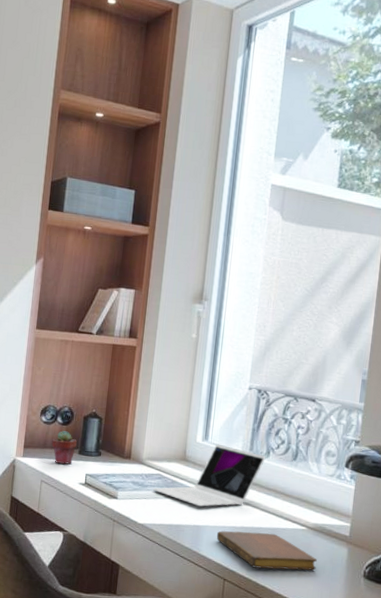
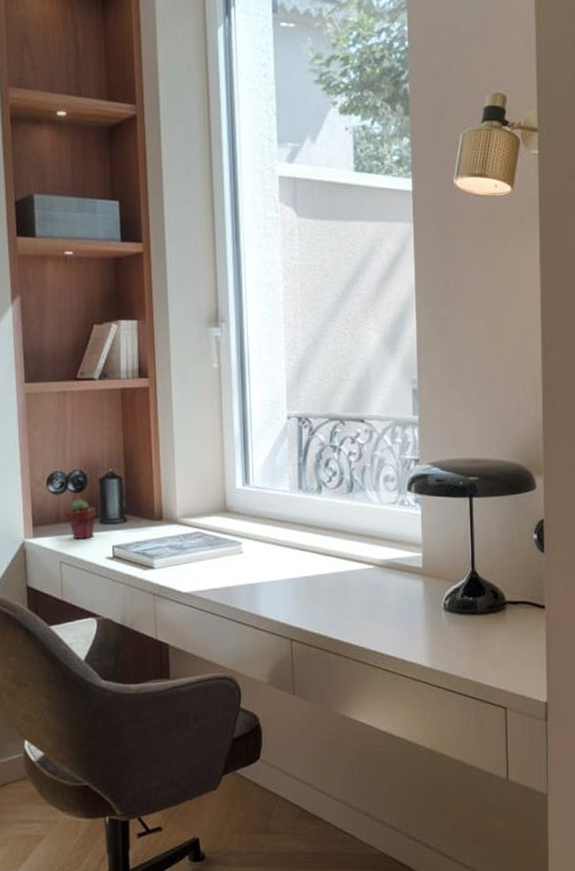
laptop: present [153,444,266,507] -> none [195,486,318,562]
notebook: present [216,531,317,571] -> none [275,578,391,621]

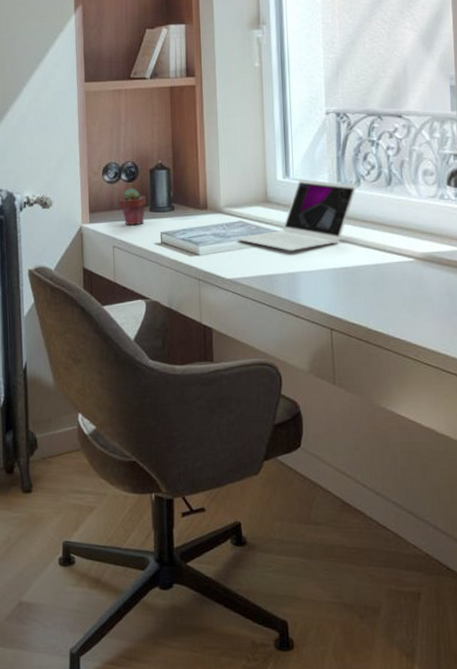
laptop: none [195,486,318,562] -> present [237,179,357,251]

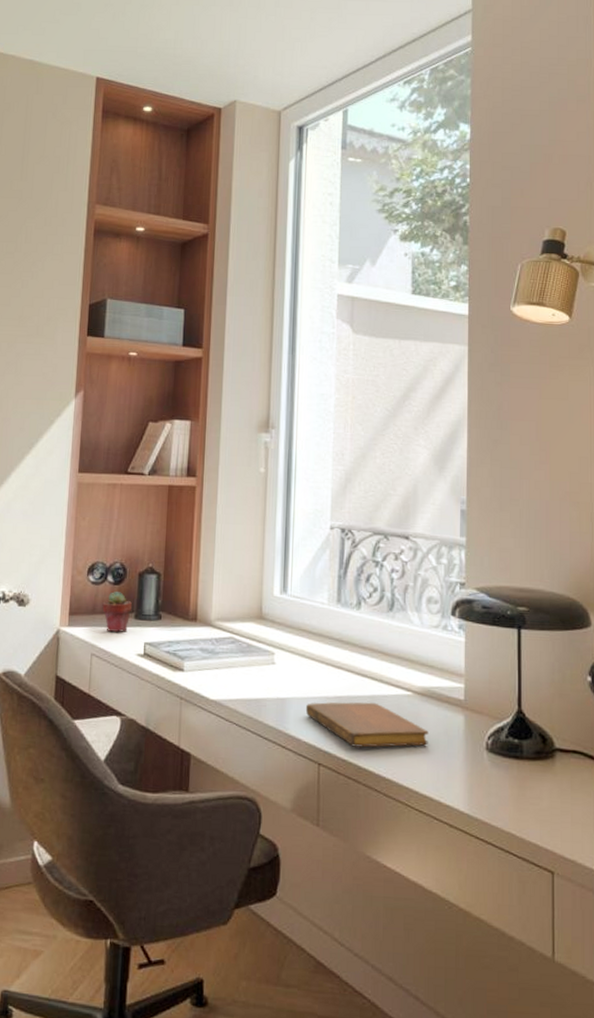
laptop: present [237,179,357,251] -> none [226,596,357,674]
notebook: none [315,270,433,312] -> present [305,702,429,748]

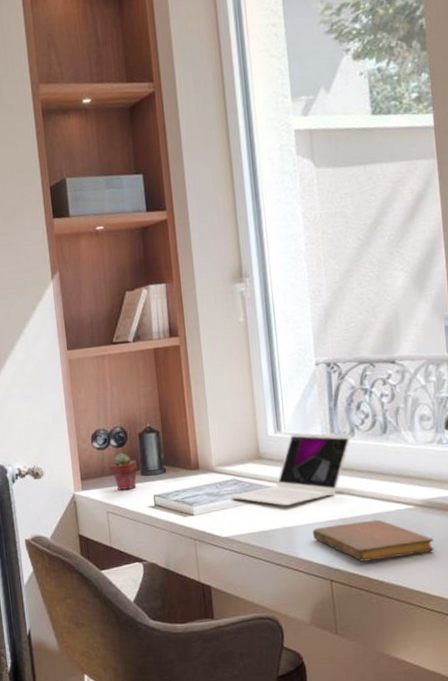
laptop: none [226,596,357,674] -> present [231,433,351,506]

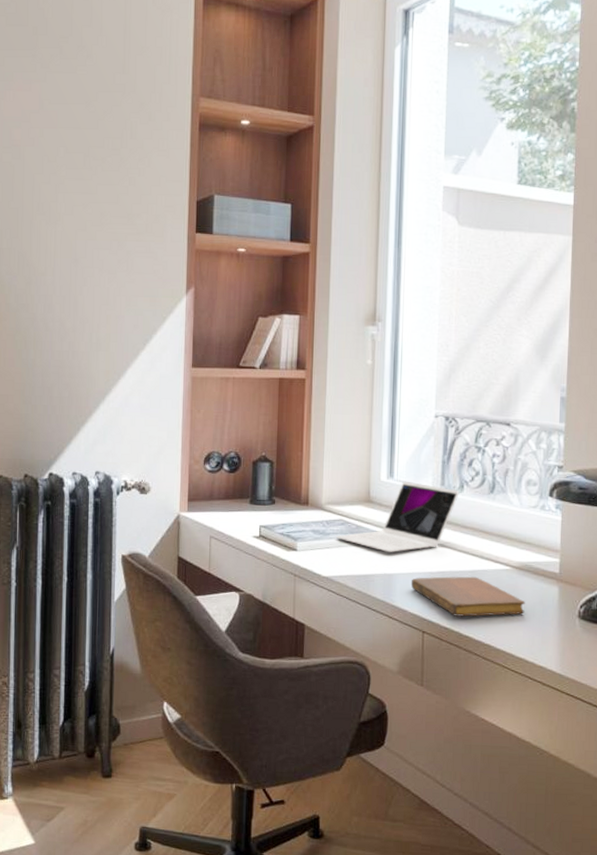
potted succulent: present [109,453,138,490] -> none [219,479,248,516]

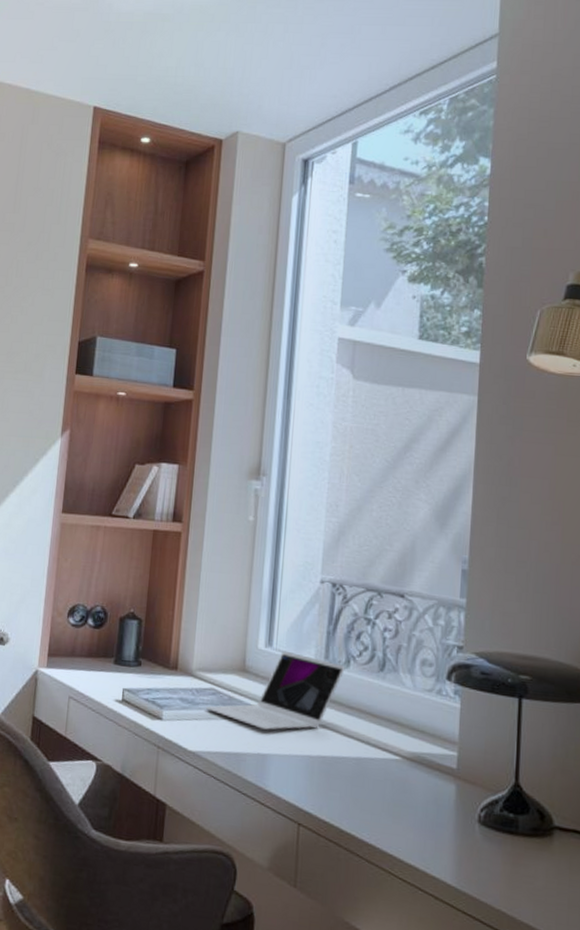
notebook: present [411,576,525,617] -> none [287,761,417,814]

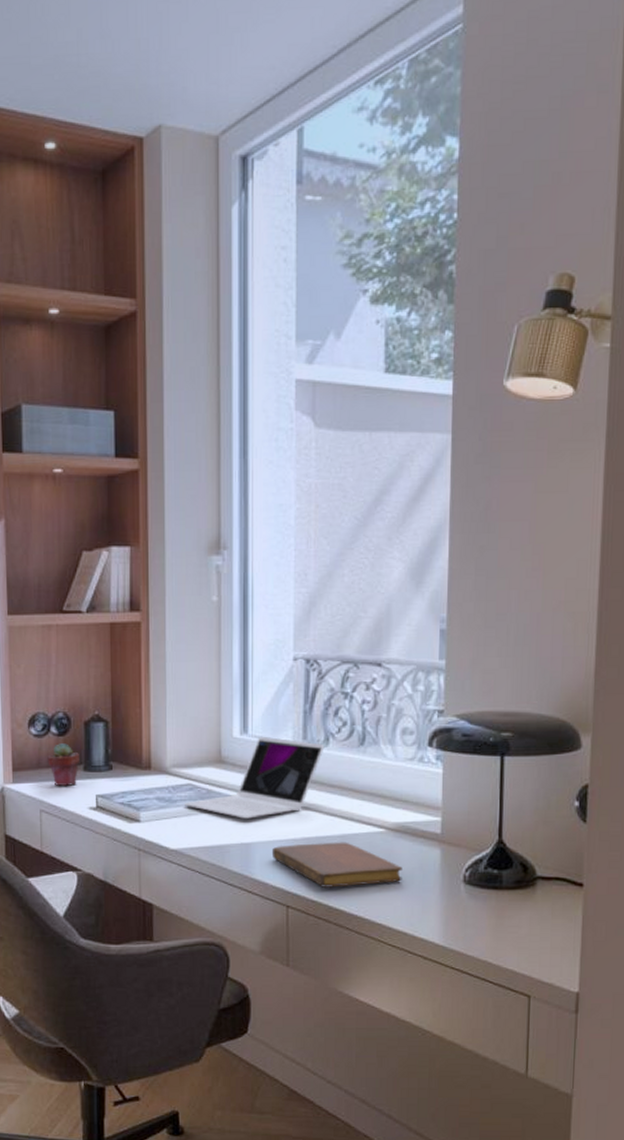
potted succulent: none [81,635,113,677] -> present [47,743,81,786]
notebook: none [287,761,417,814] -> present [271,842,403,887]

